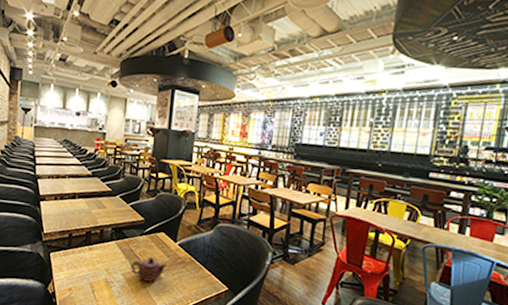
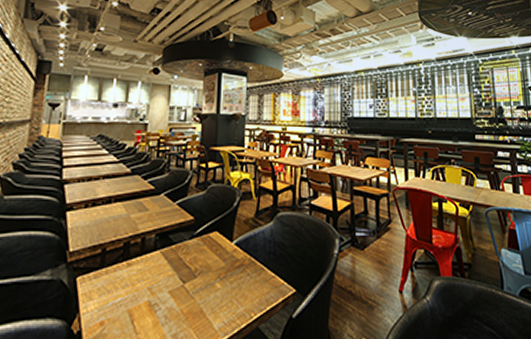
teapot: present [131,258,168,282] -> none [180,265,224,296]

